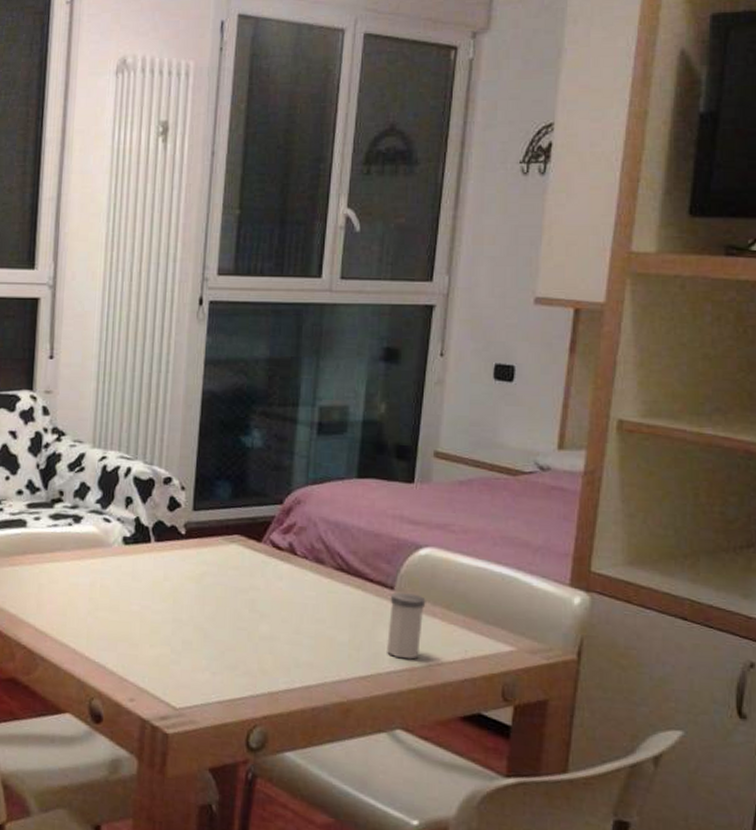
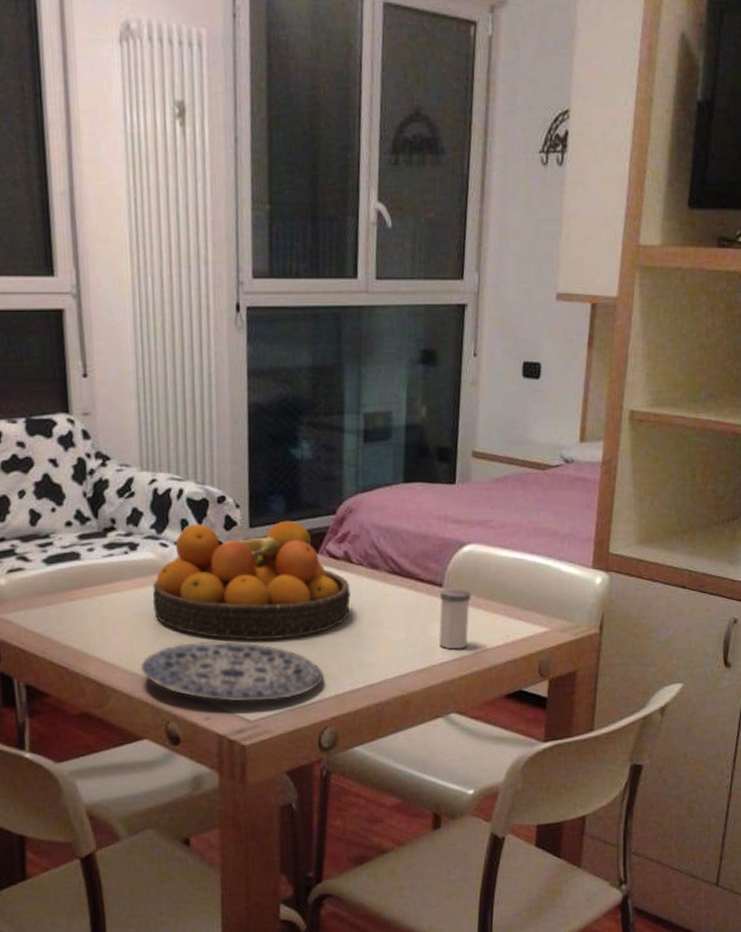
plate: none [71,619,259,691] -> present [140,641,325,702]
fruit bowl: none [90,502,293,627] -> present [152,520,351,640]

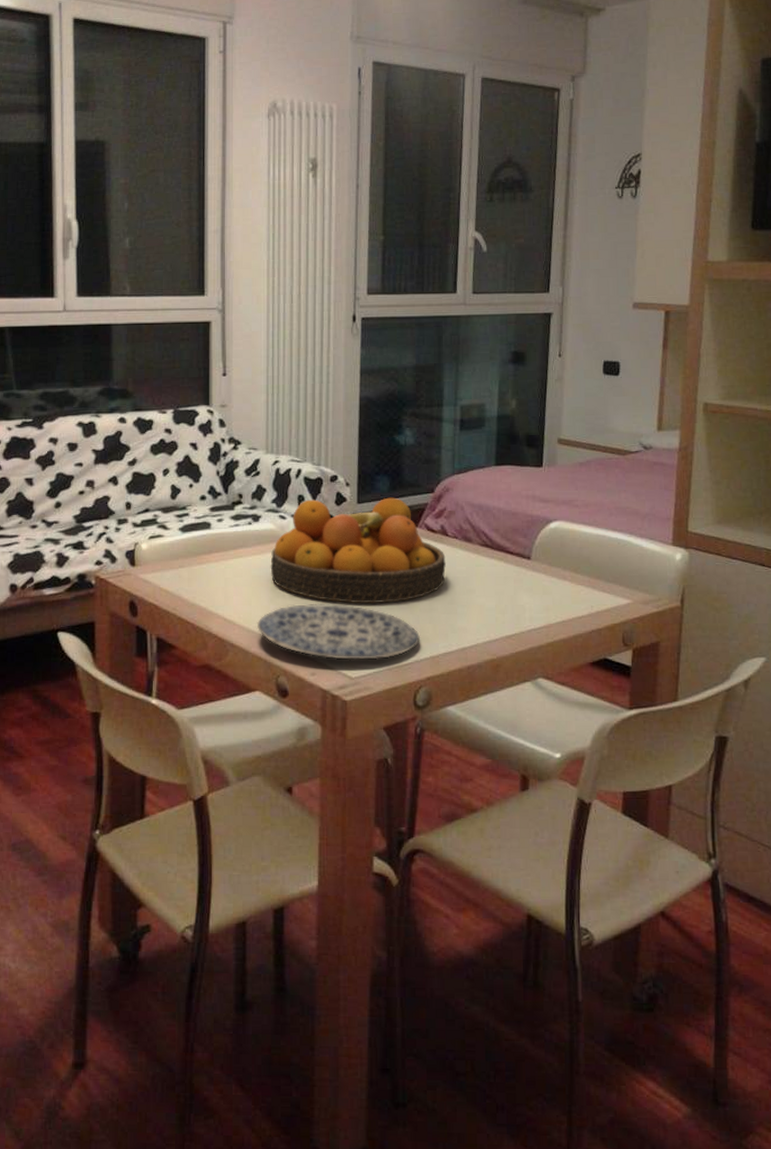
salt shaker: present [439,588,471,650] -> none [527,561,558,618]

